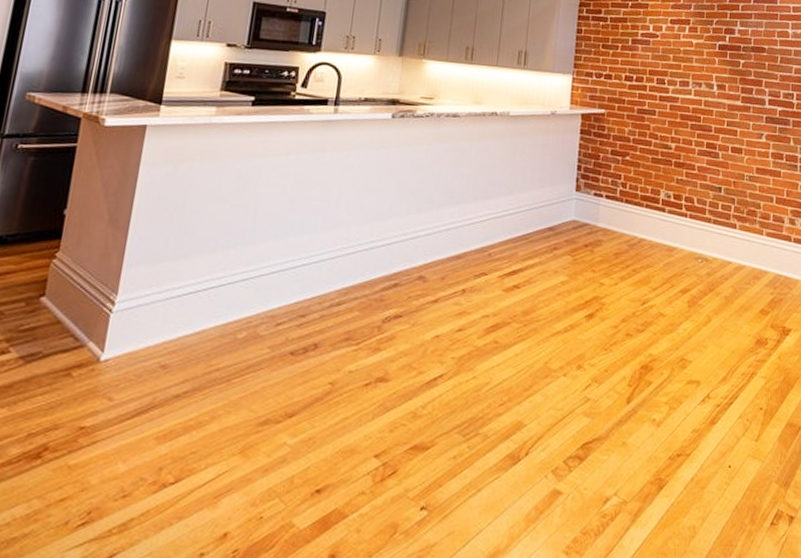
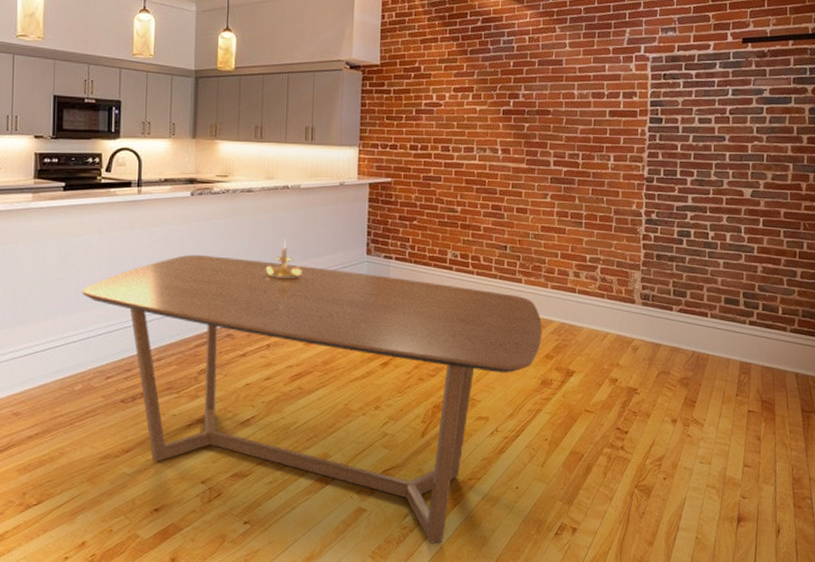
dining table: none [259,183,758,536] -> present [82,254,543,544]
candle holder: none [467,170,510,216] -> present [266,239,305,279]

